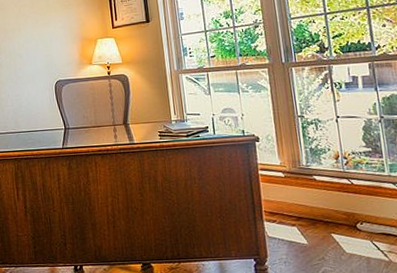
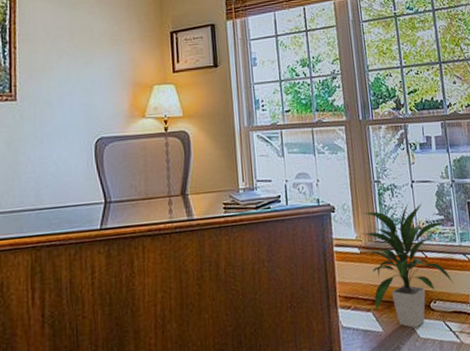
indoor plant: none [283,135,382,244] -> present [359,202,454,329]

